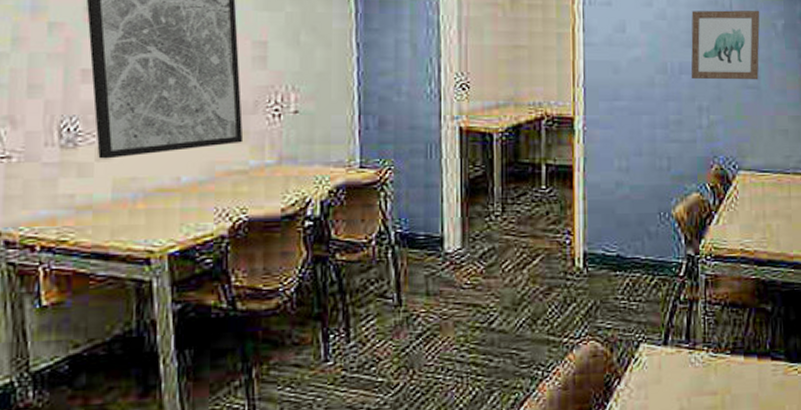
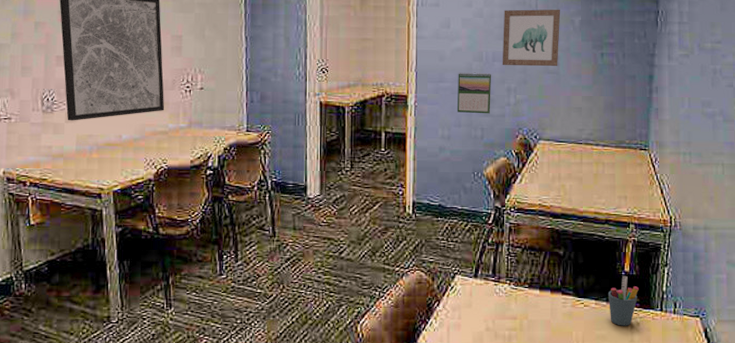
calendar: none [636,87,679,139] -> present [457,72,492,114]

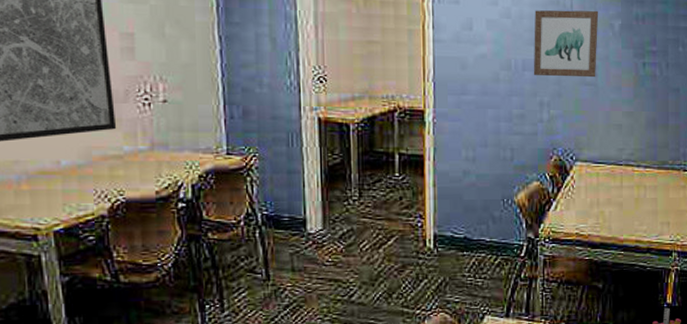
calendar: present [457,72,492,114] -> none [482,83,522,132]

